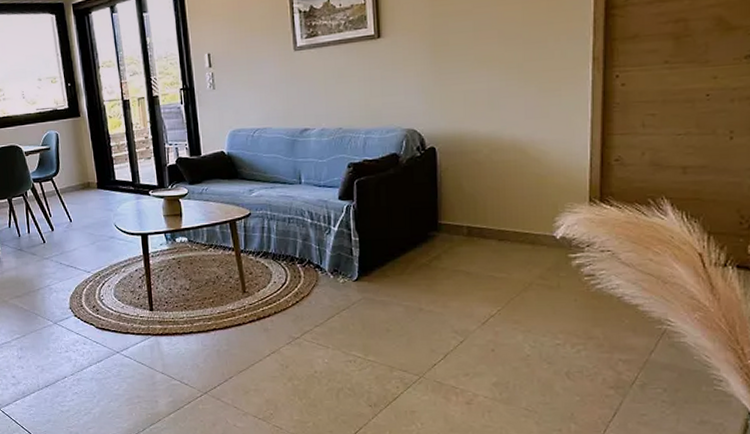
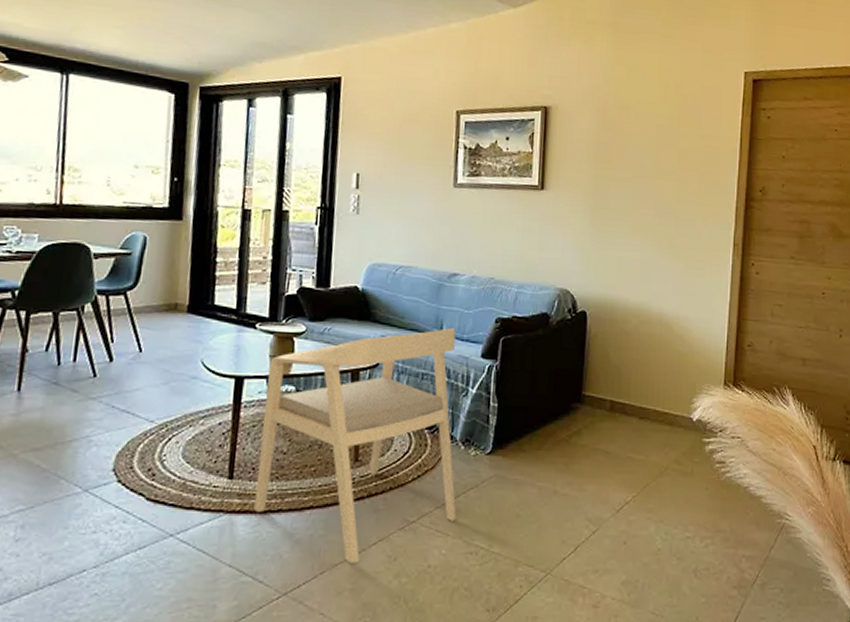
armchair: none [164,177,334,370] -> present [253,328,457,563]

